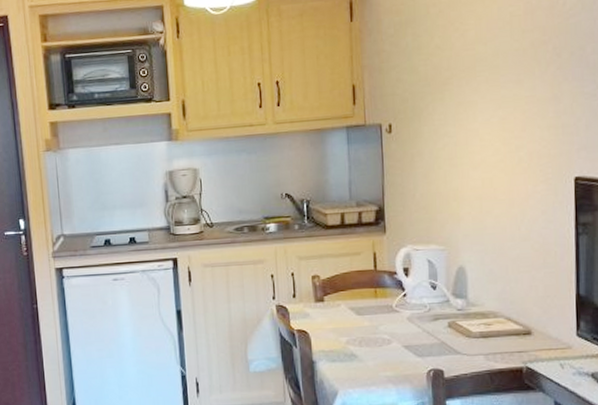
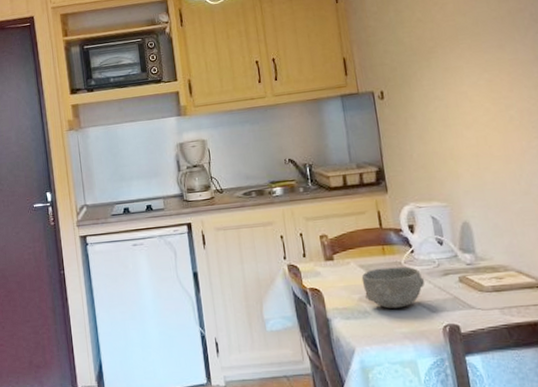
bowl: none [351,310,415,352] -> present [361,266,425,309]

